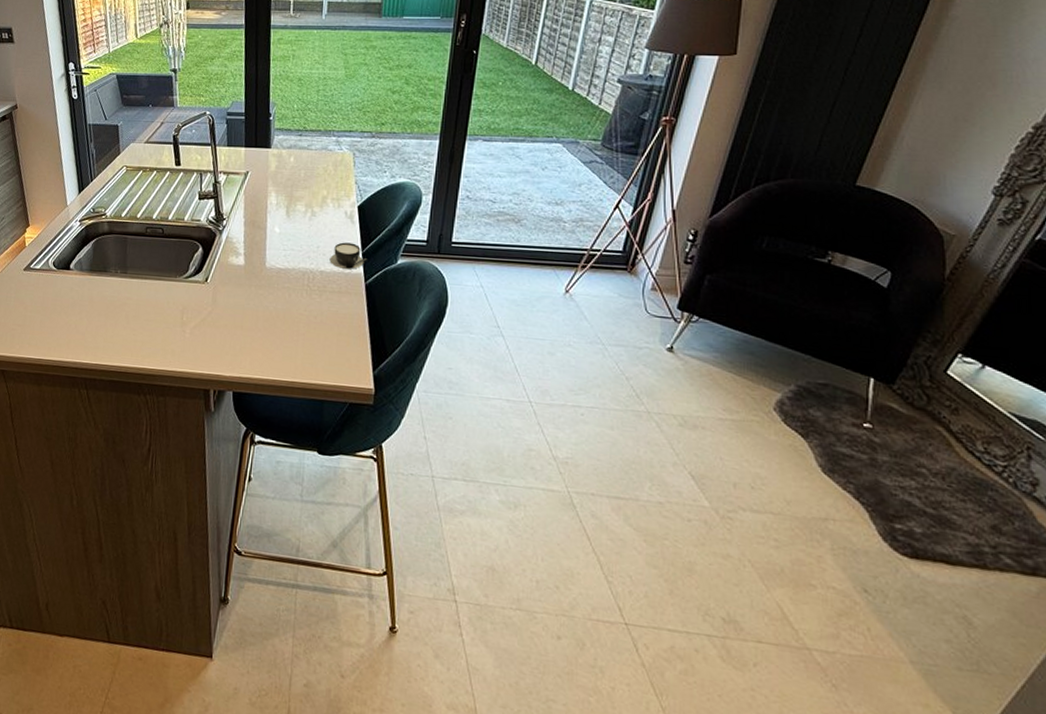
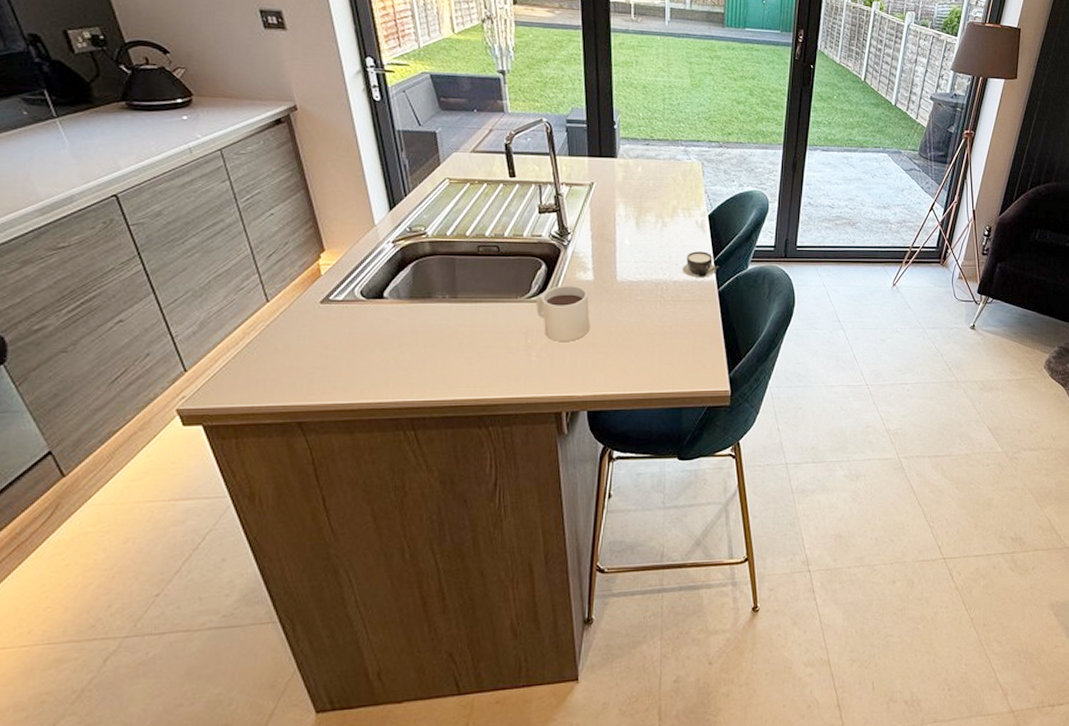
mug: none [192,267,240,322] -> present [536,285,590,341]

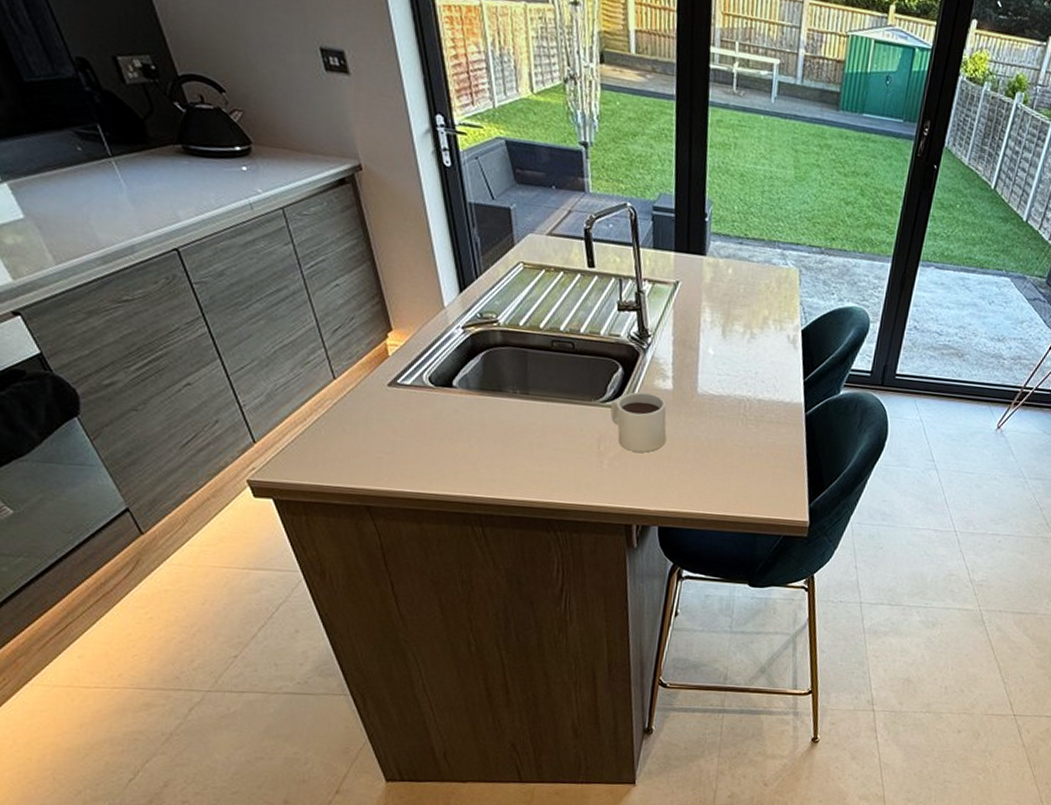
teacup: present [682,251,719,277] -> none [768,369,808,399]

